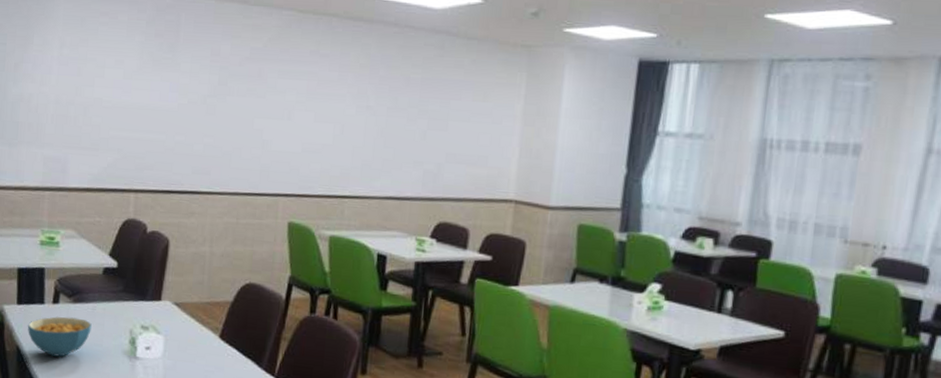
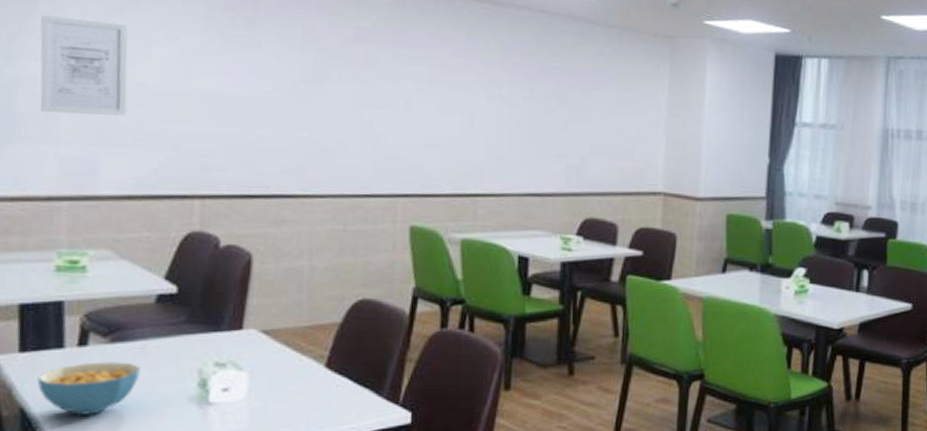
wall art: none [33,47,90,125] -> present [40,15,128,116]

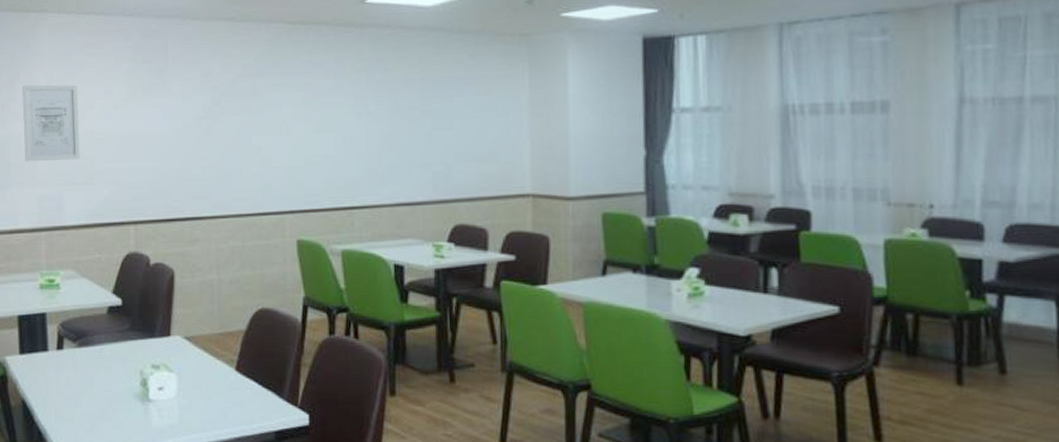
cereal bowl: present [36,362,141,415] -> none [31,363,99,407]

